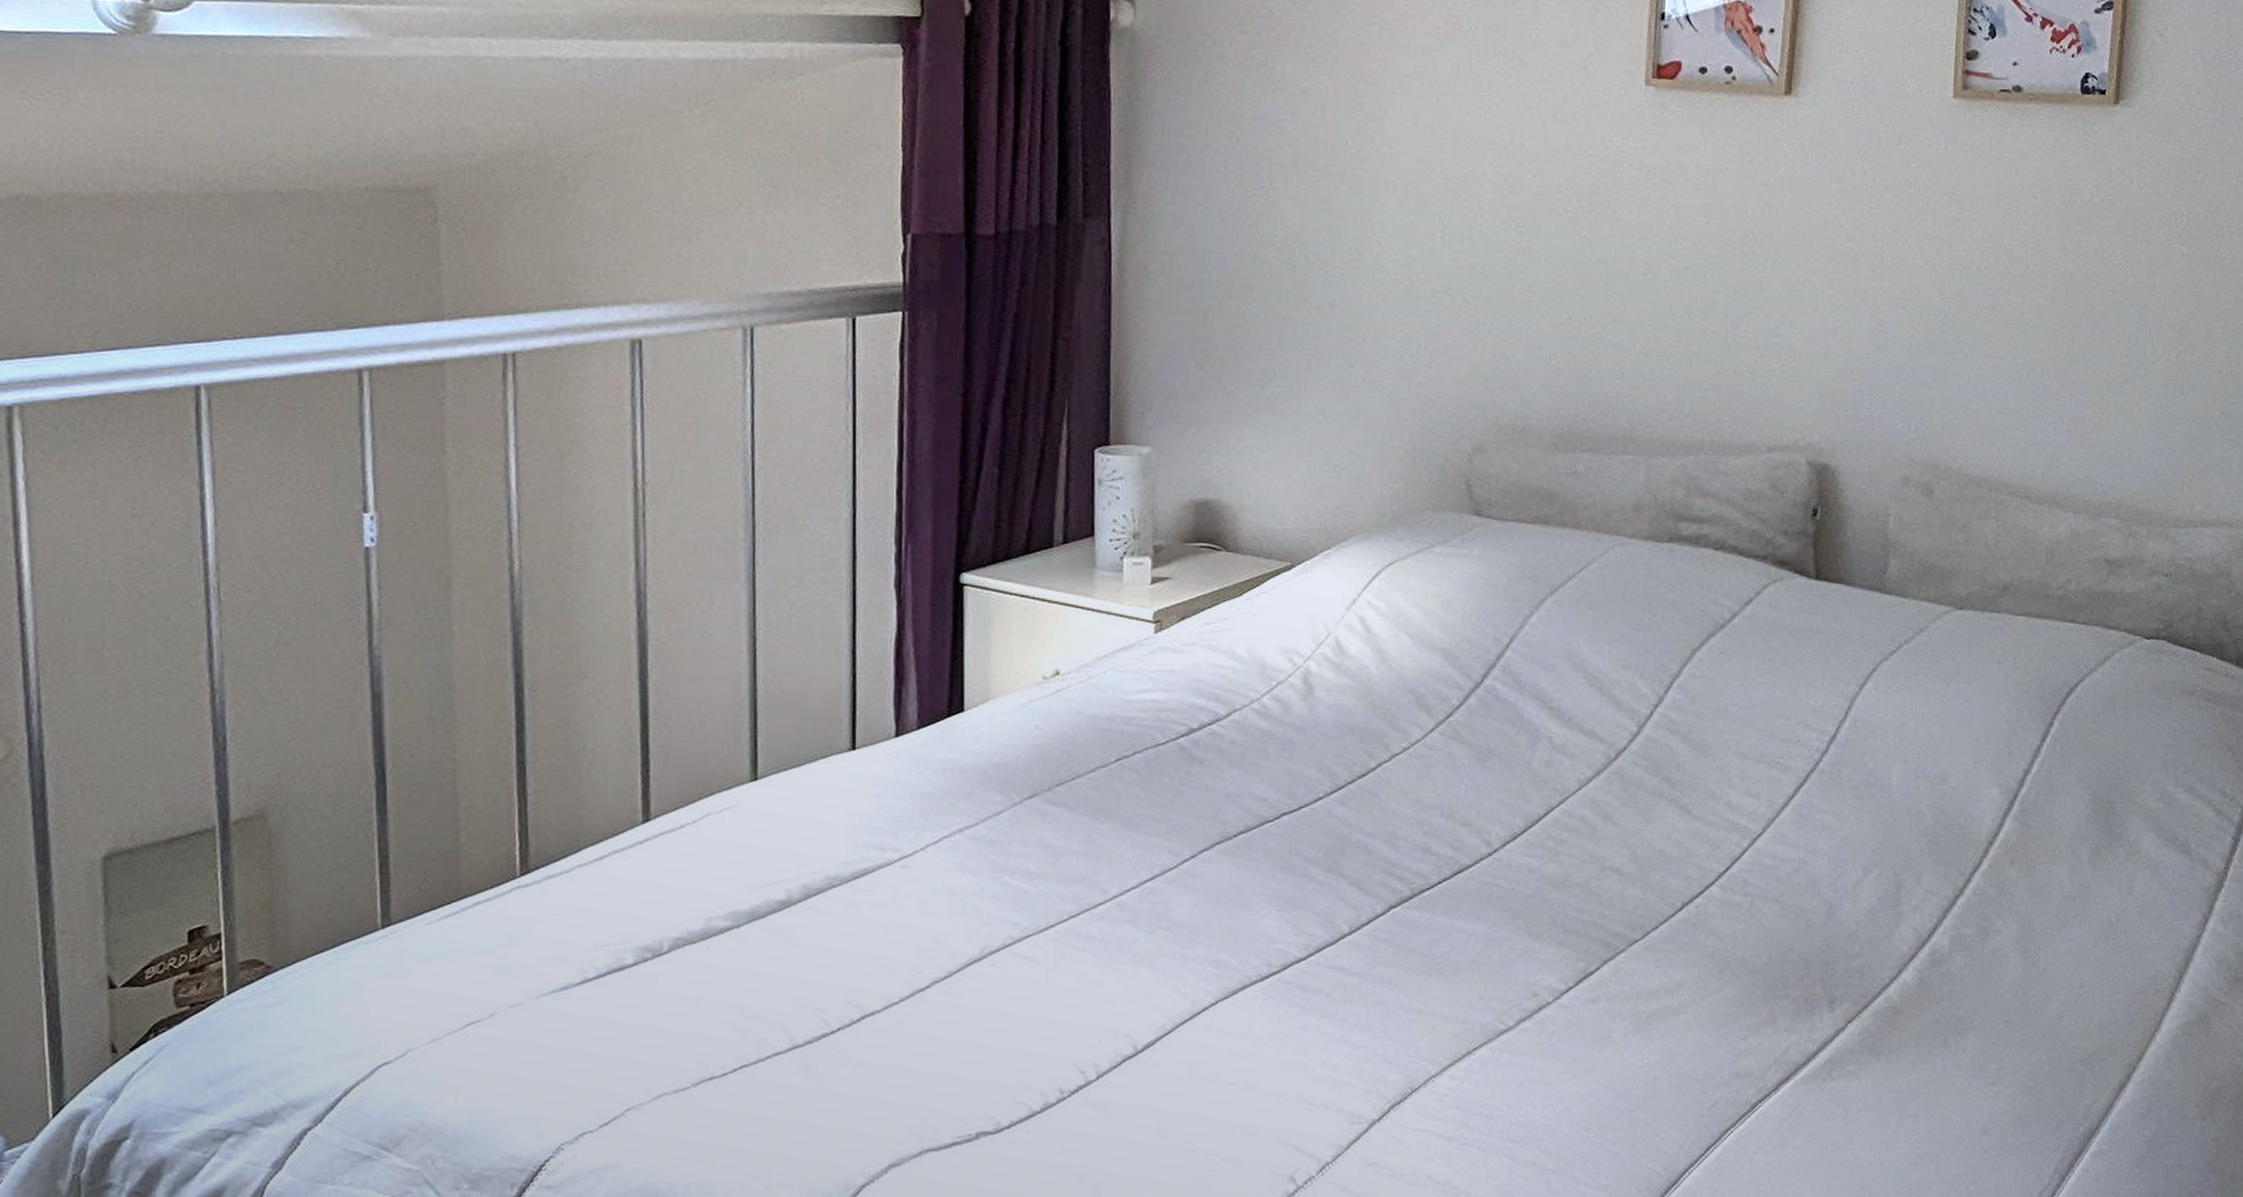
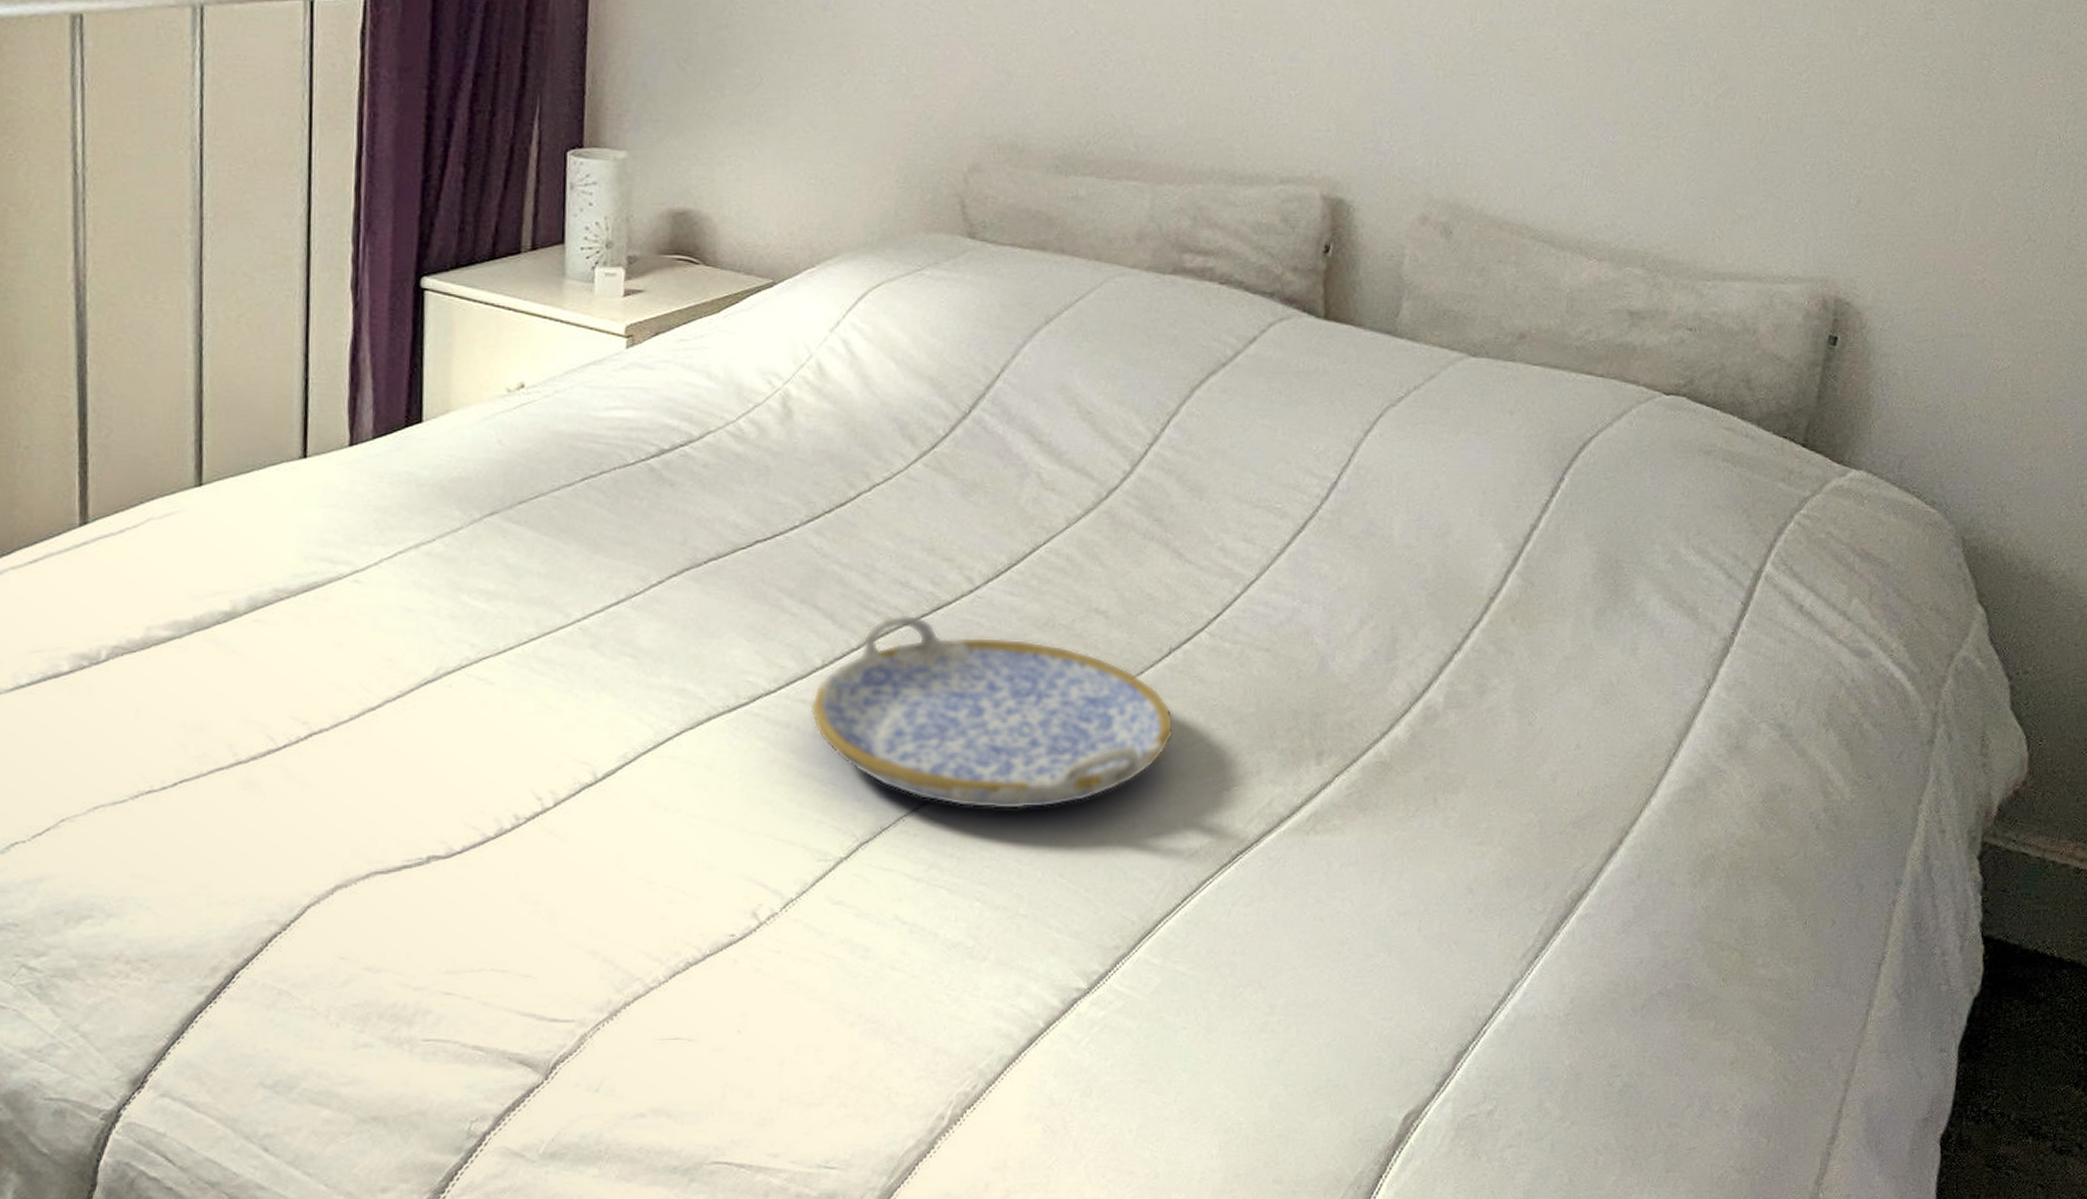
serving tray: none [1339,879,1691,1067] -> present [810,614,1175,810]

